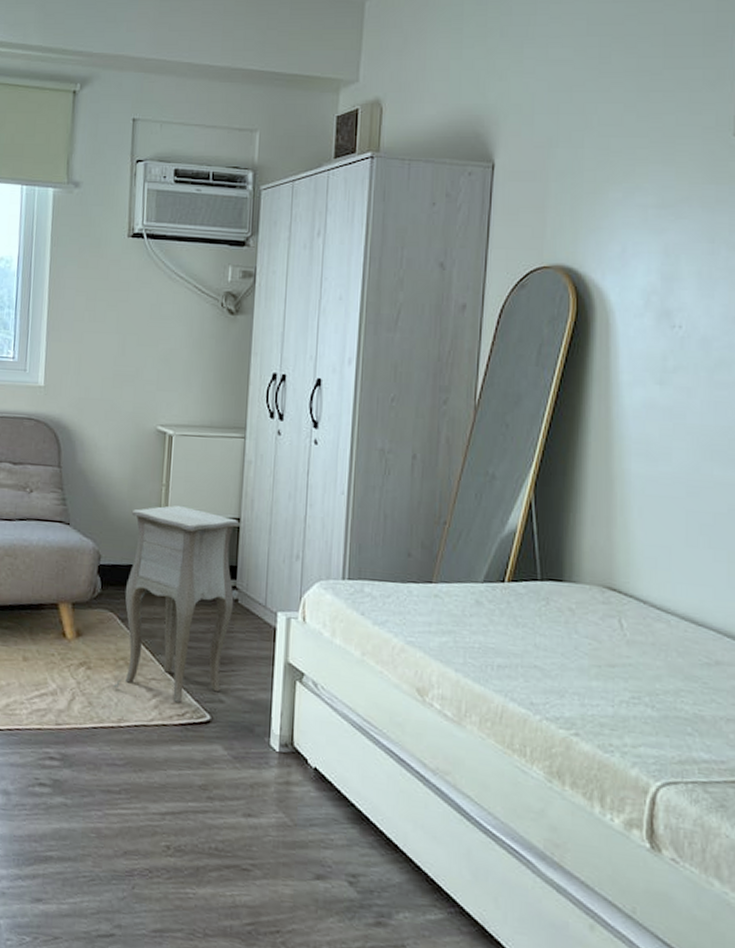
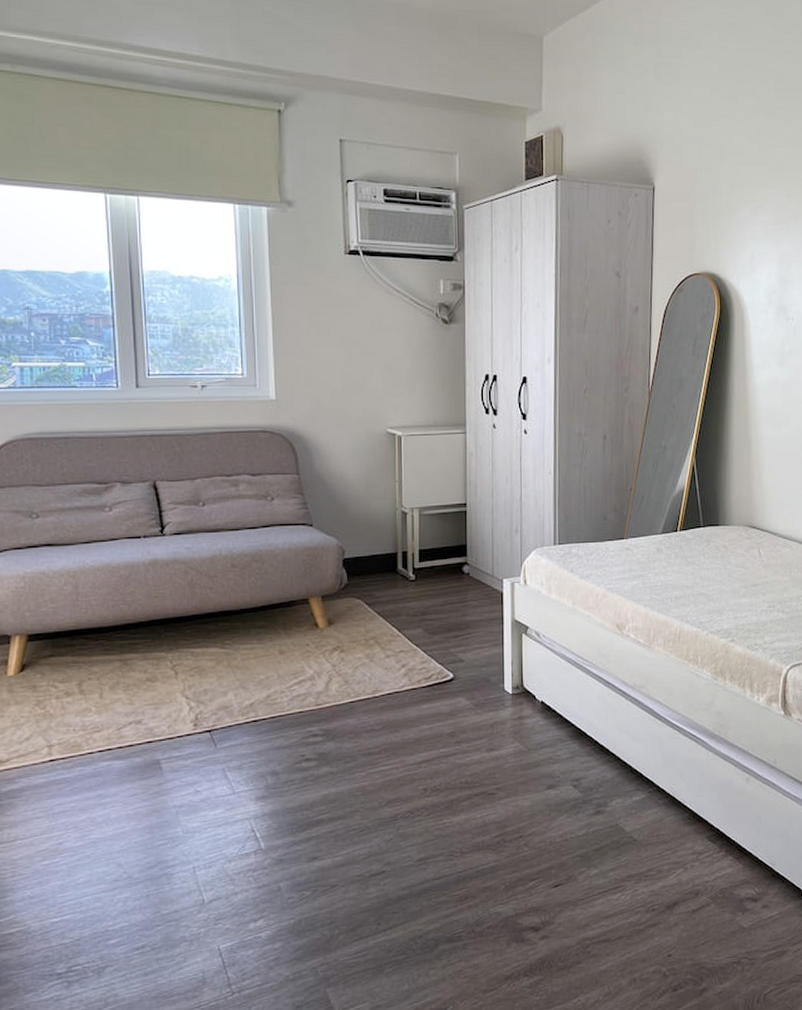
side table: present [113,505,240,703] -> none [366,497,466,668]

